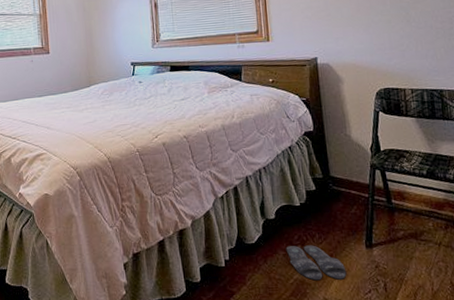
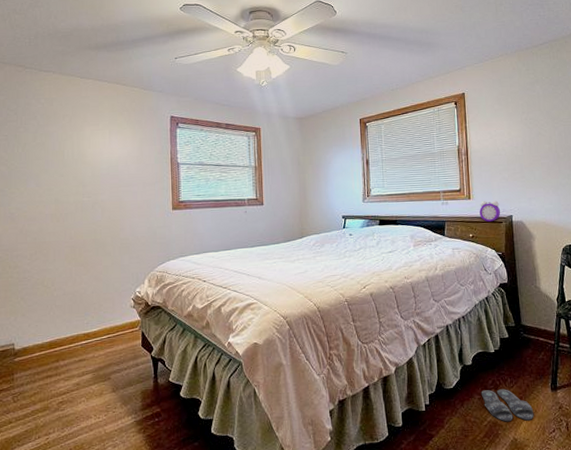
alarm clock: none [279,42,304,65] -> present [479,200,501,222]

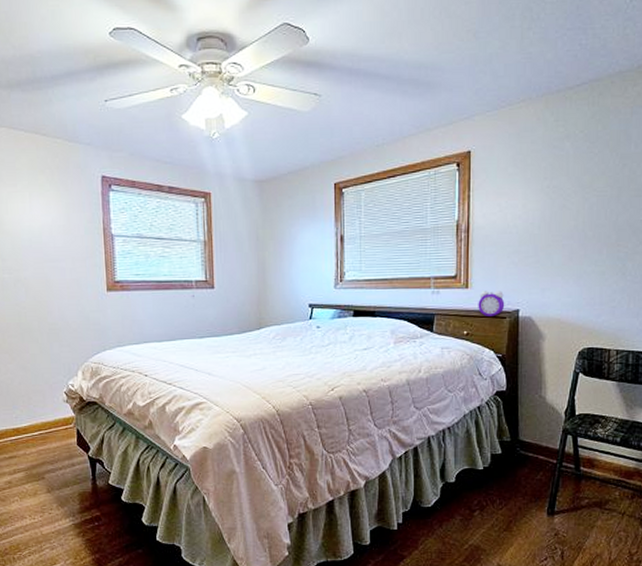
slippers: present [481,389,534,422] -> none [463,511,524,547]

